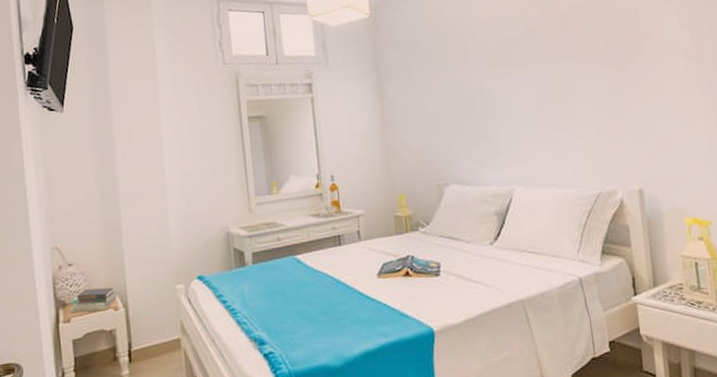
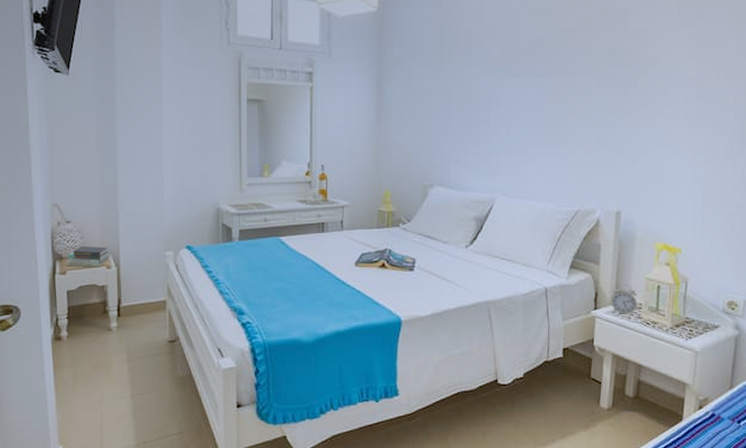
alarm clock: none [649,265,679,297] -> present [611,284,638,315]

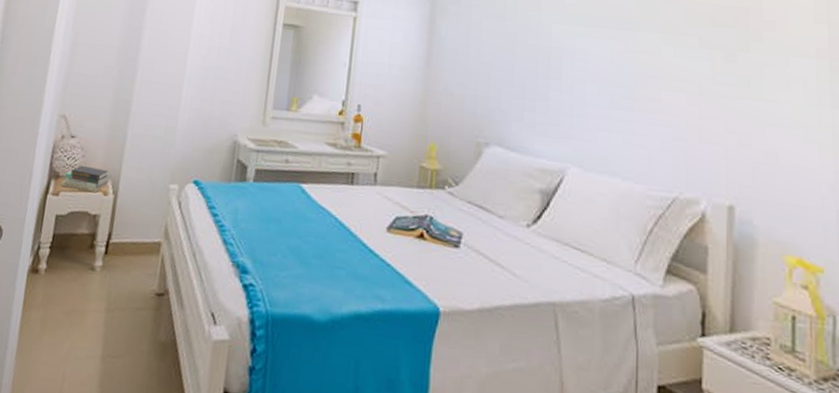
alarm clock: present [611,284,638,315] -> none [725,306,764,354]

